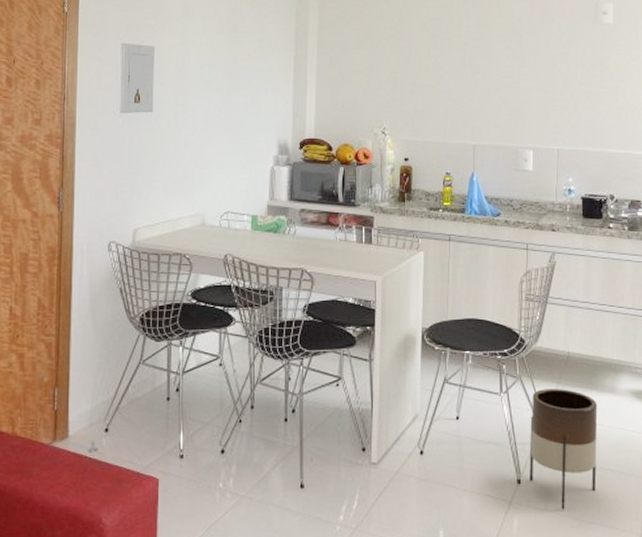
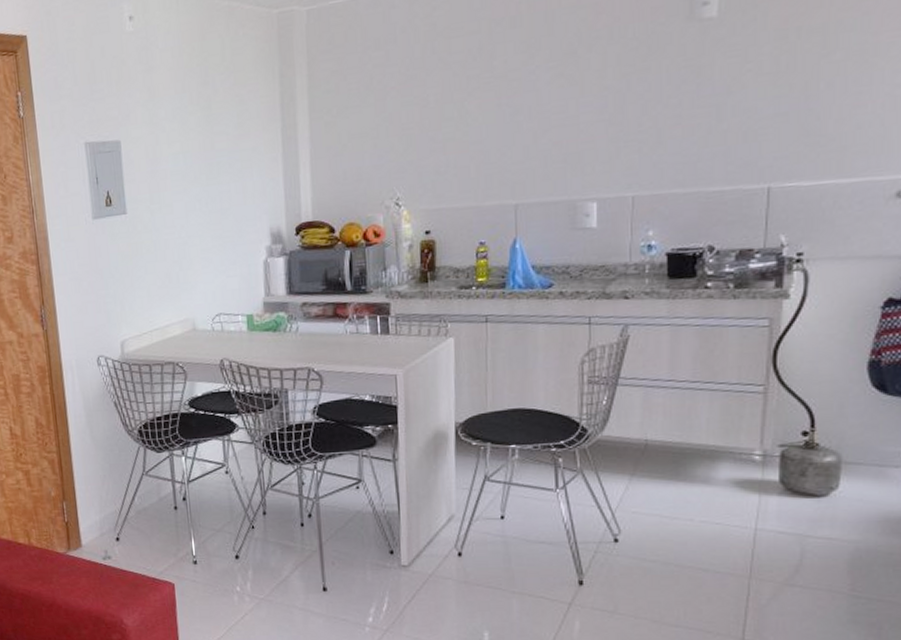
planter: present [529,388,598,510] -> none [594,481,685,612]

